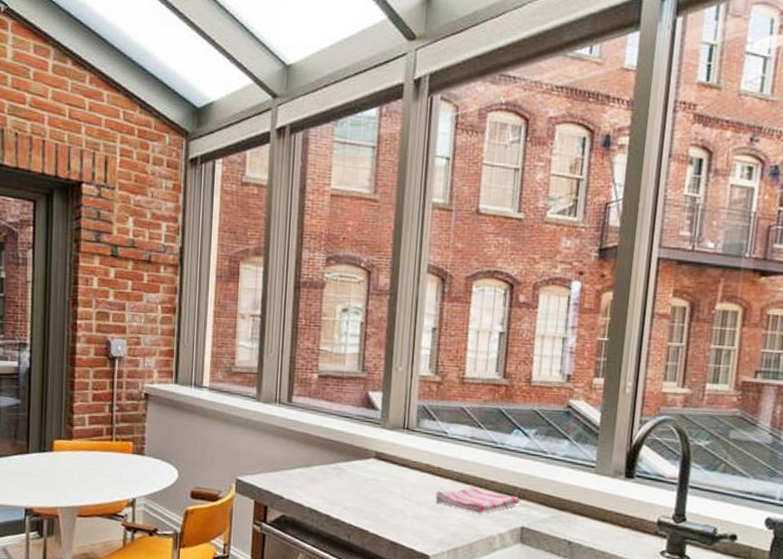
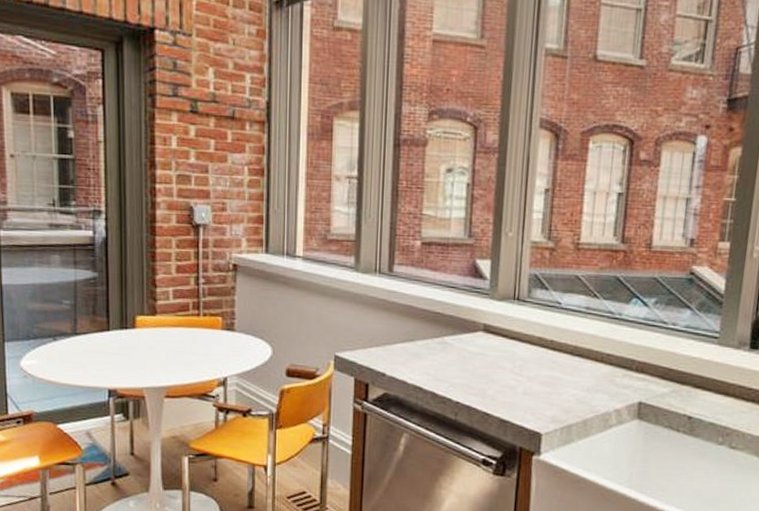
dish towel: present [435,487,521,513] -> none [548,360,639,388]

